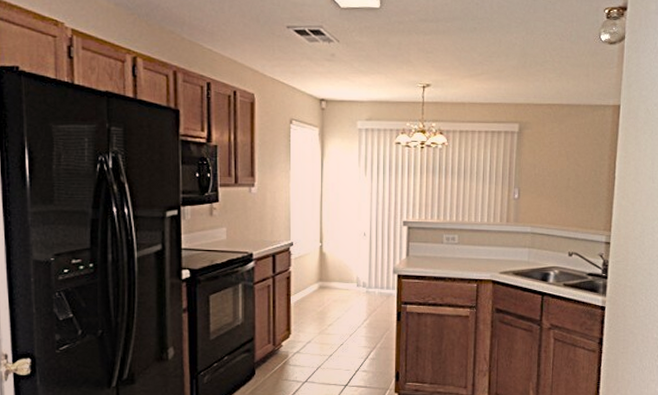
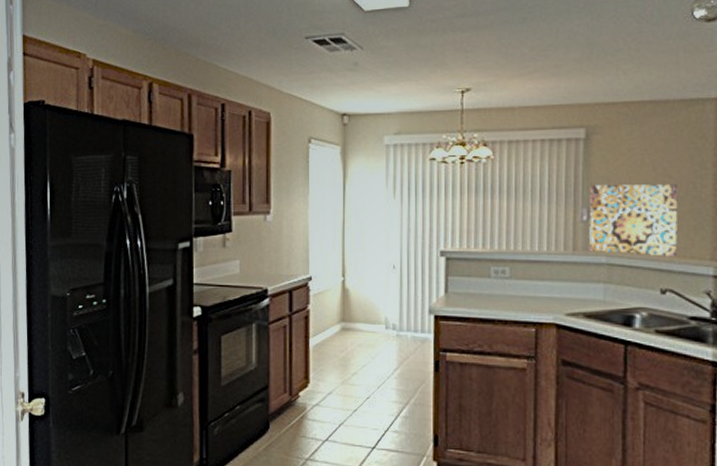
wall art: none [519,170,584,228] -> present [589,184,678,258]

